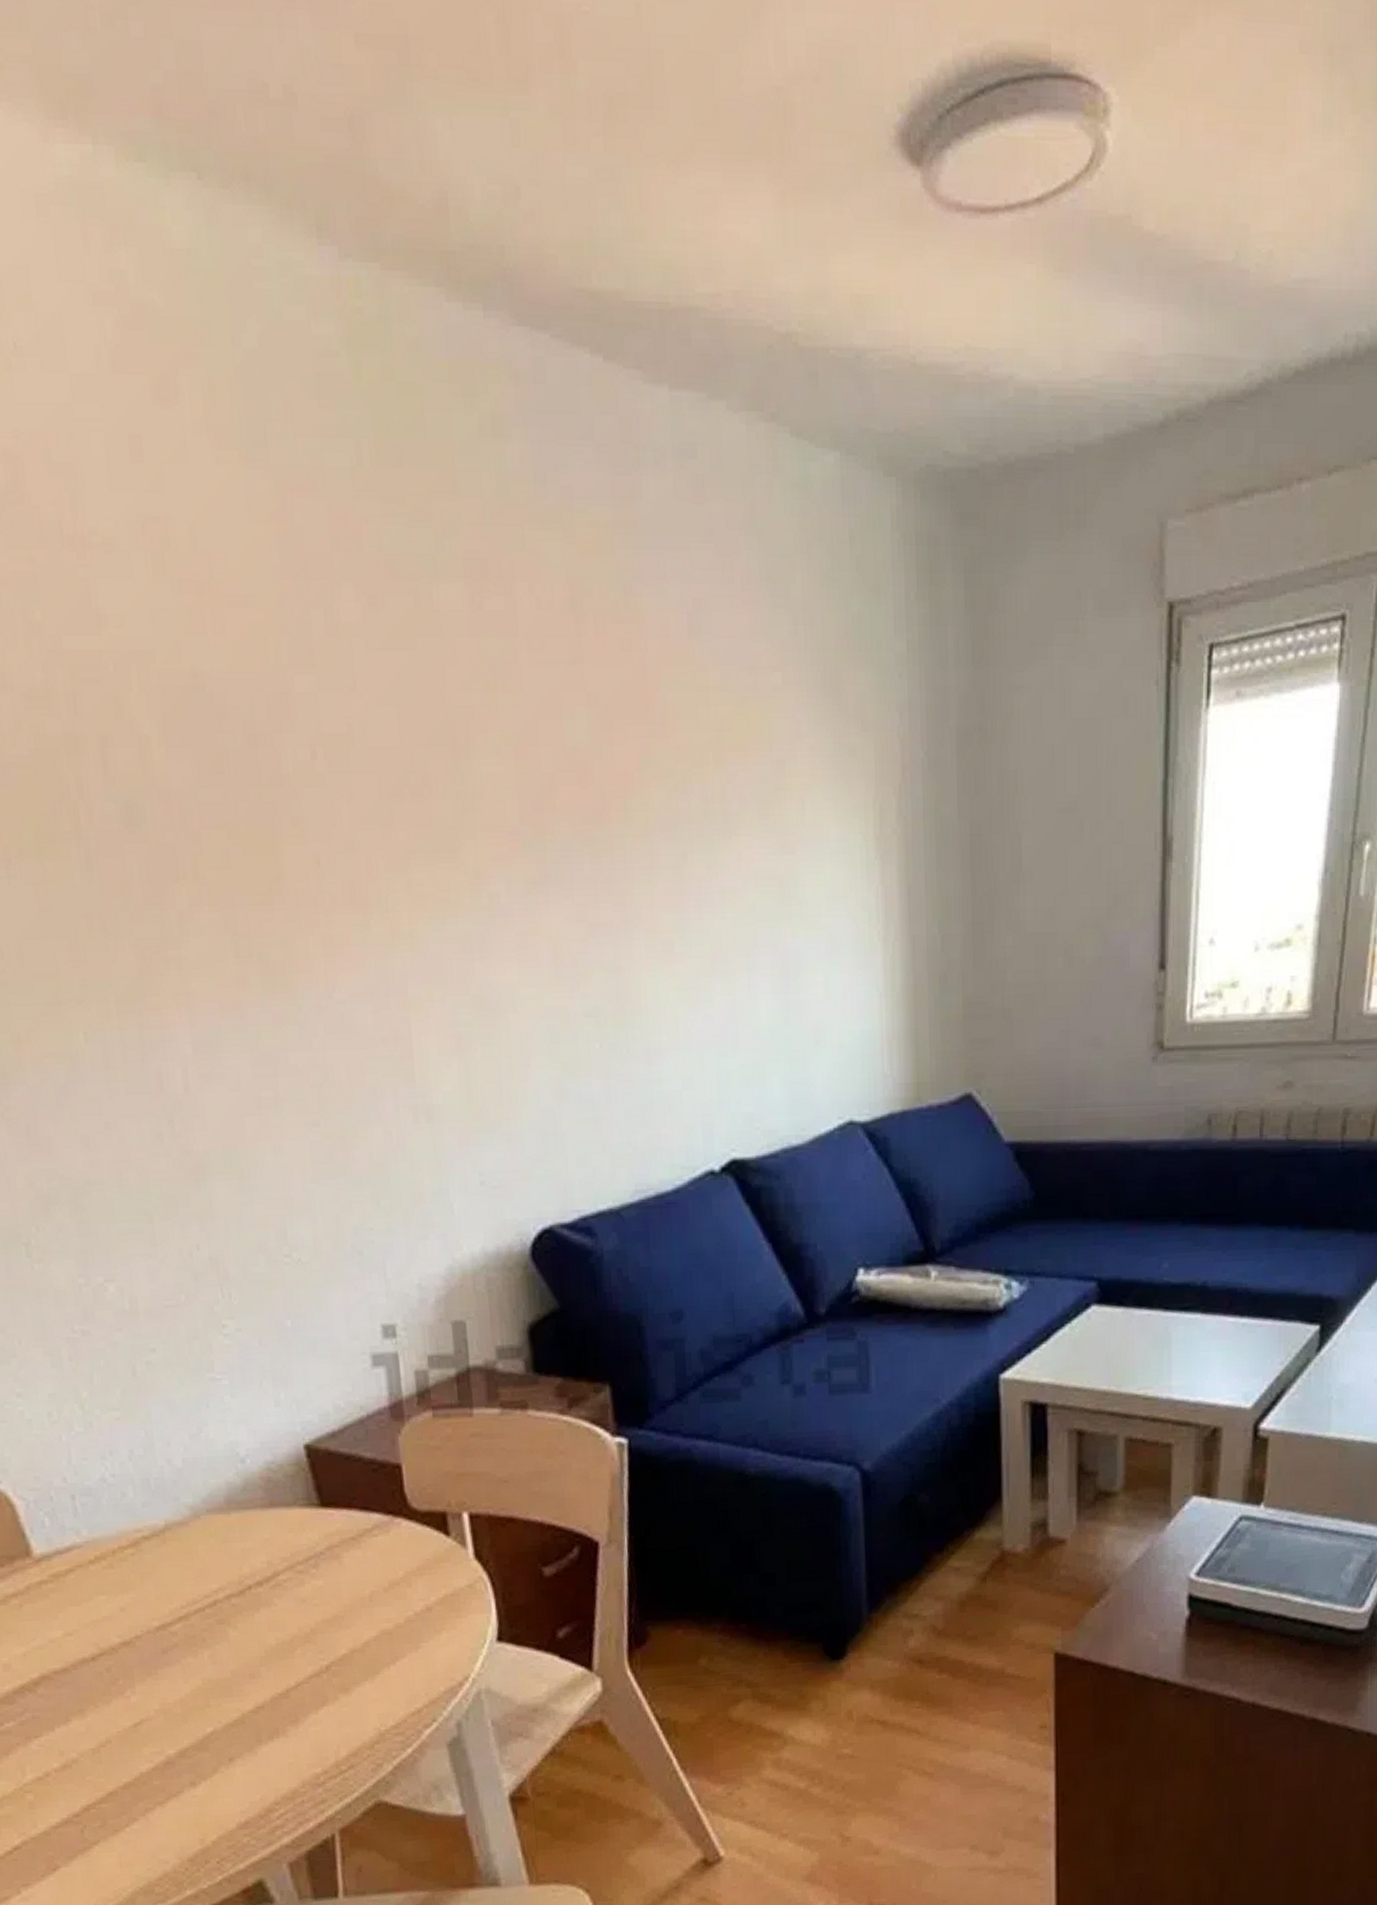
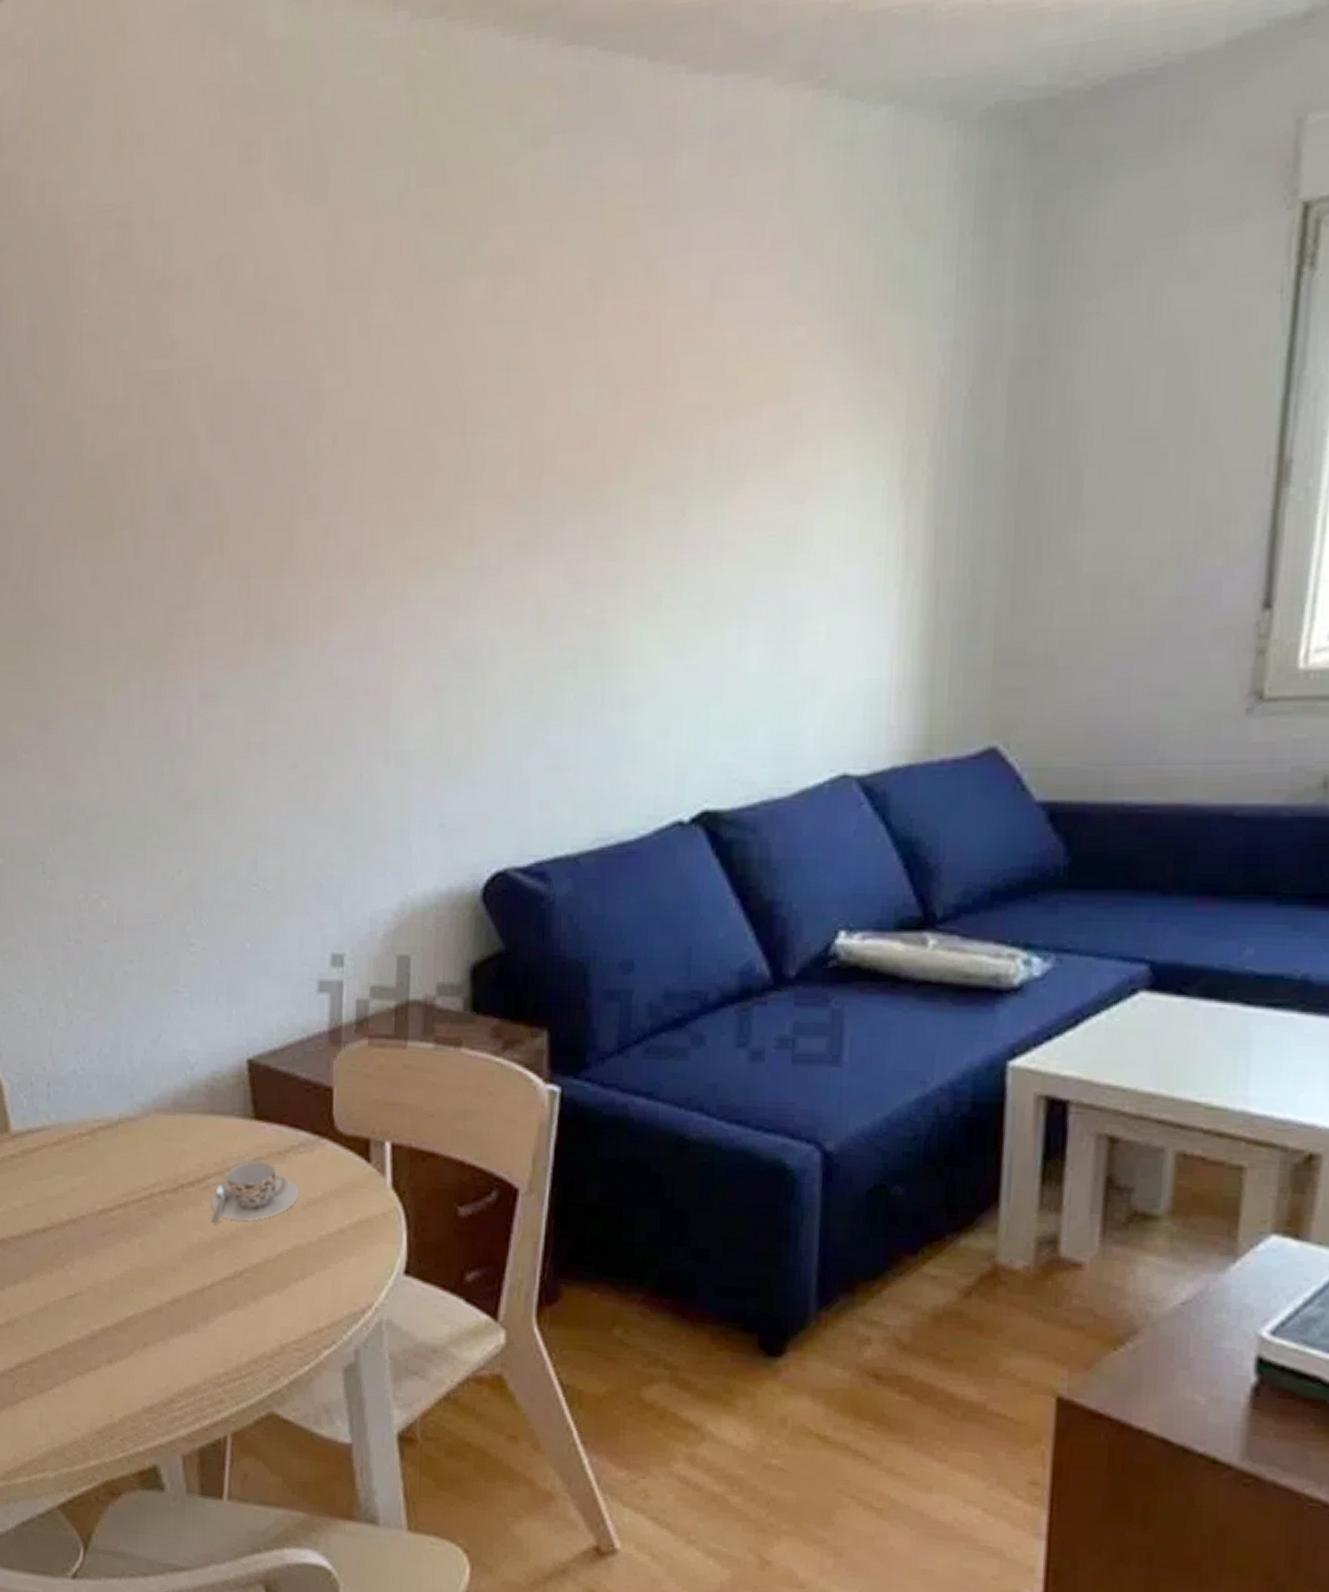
teacup: none [284,1549,379,1621] -> present [211,1160,299,1223]

